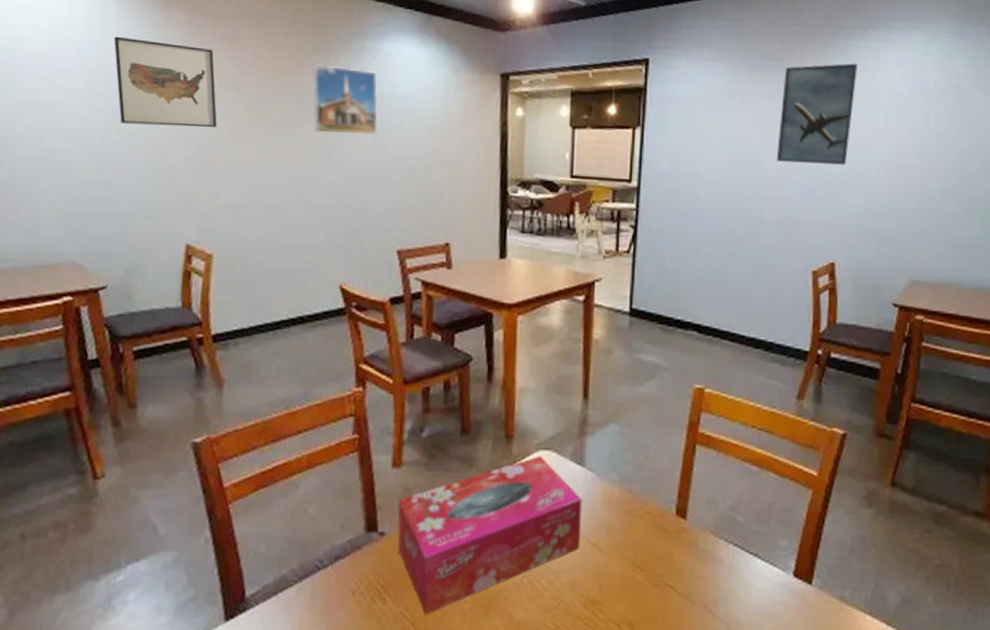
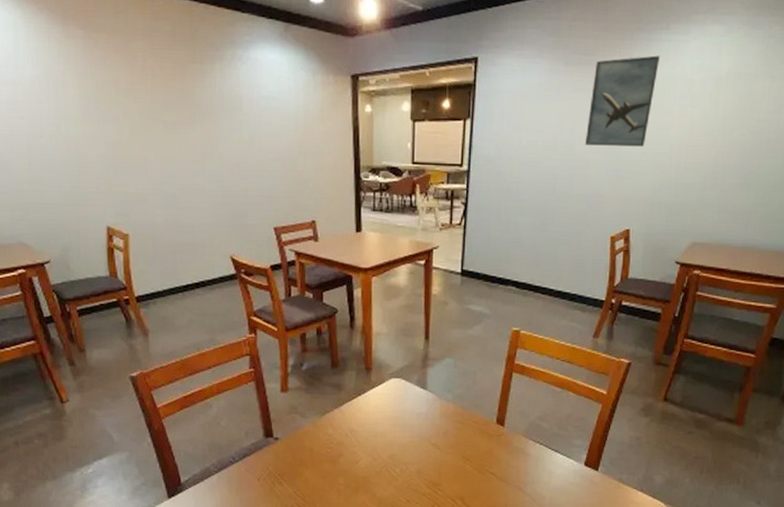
wall art: present [113,36,218,128] -> none [25,52,120,130]
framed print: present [312,64,378,135] -> none [192,71,251,133]
tissue box: present [397,456,582,615] -> none [287,382,425,493]

